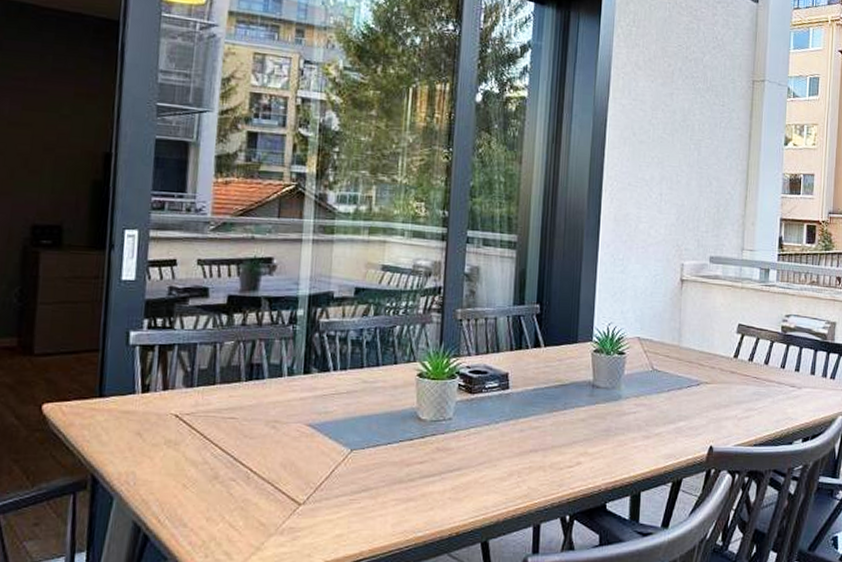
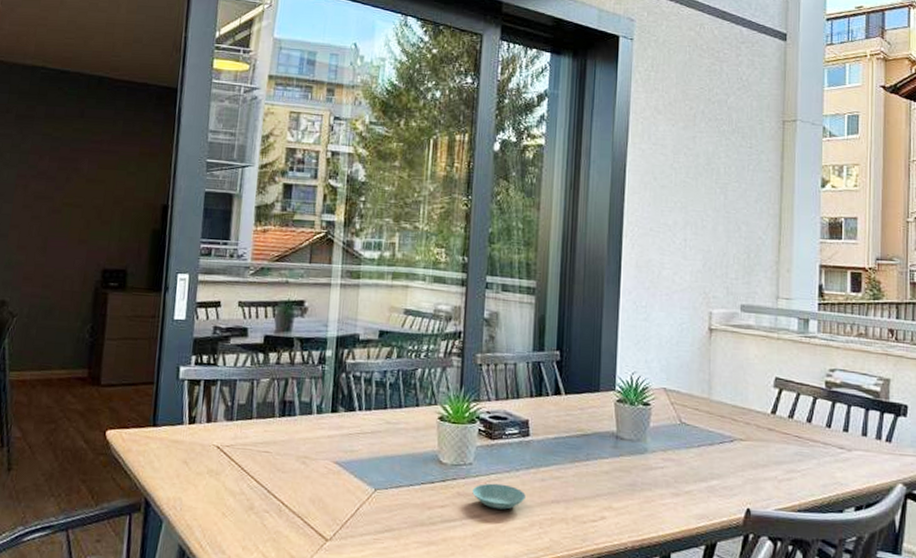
saucer: none [452,436,505,462] -> present [472,483,526,510]

